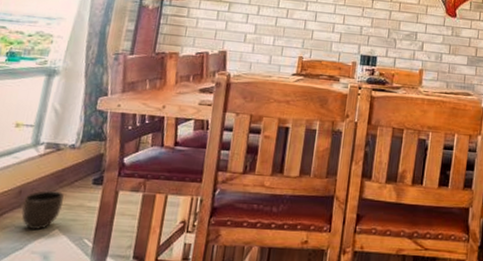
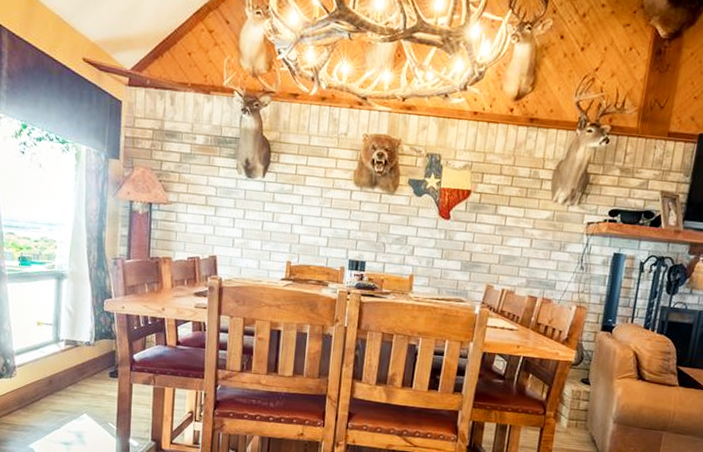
planter: present [21,190,64,230] -> none [54,380,87,413]

